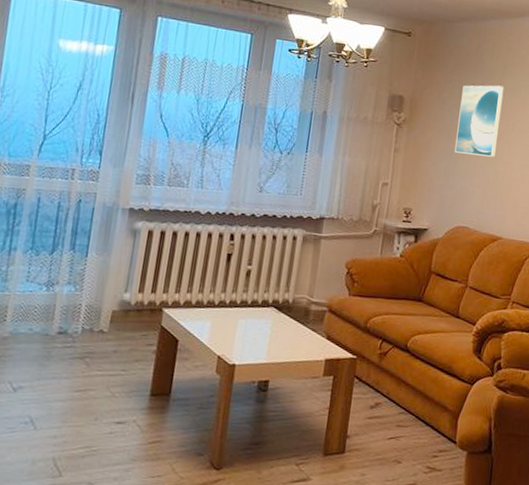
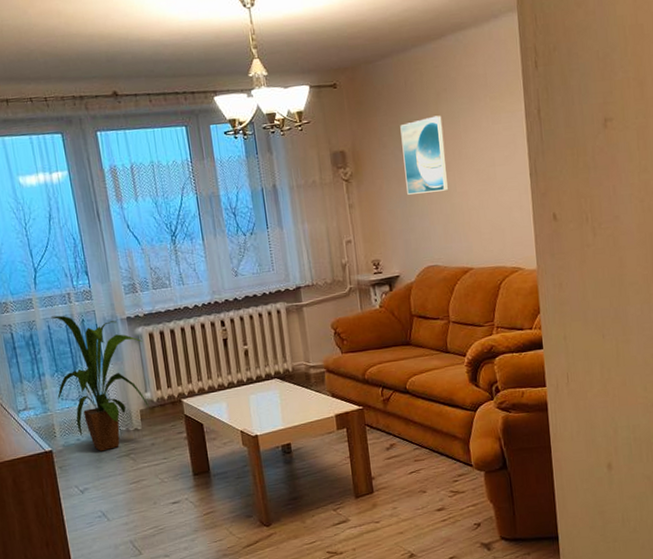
house plant: none [22,189,139,349] -> present [50,315,149,452]

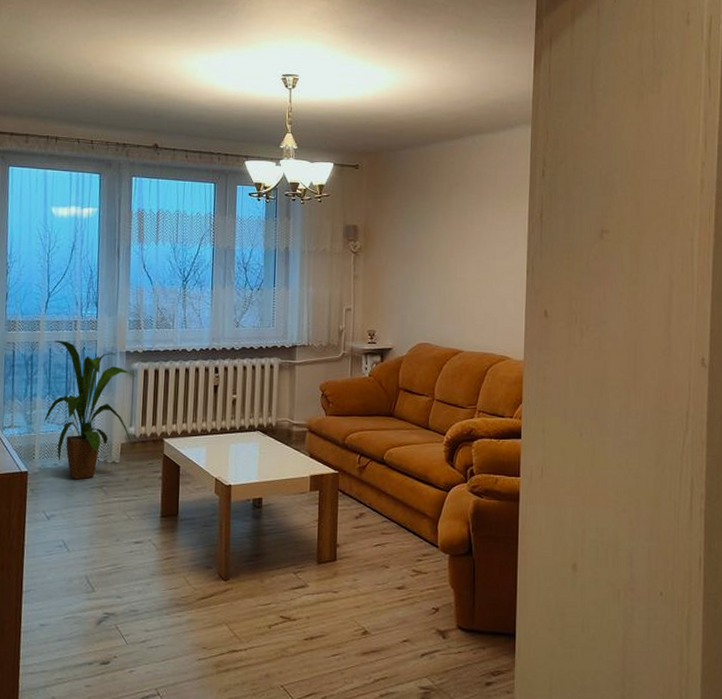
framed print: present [400,115,449,195] -> none [410,206,451,275]

